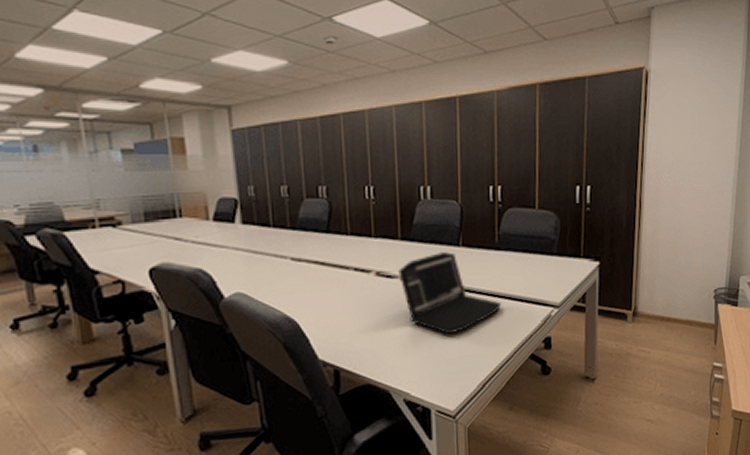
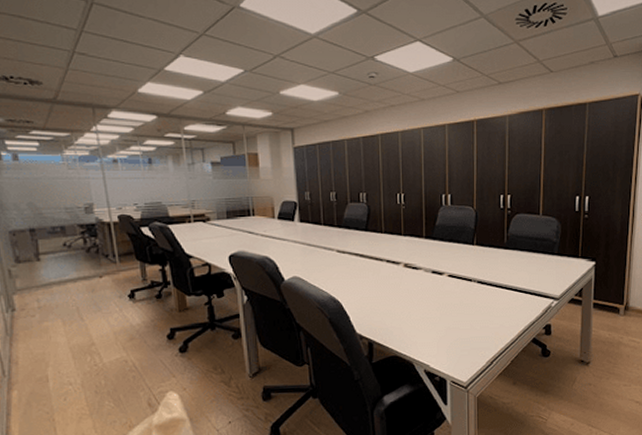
laptop: present [398,251,502,335] -> none [423,248,509,318]

